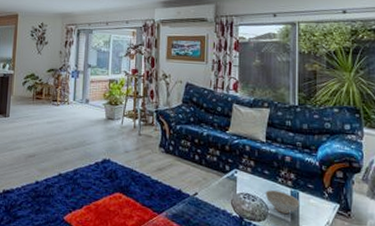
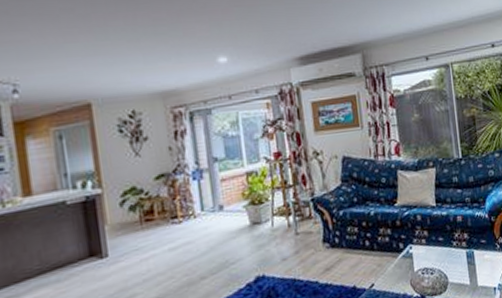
decorative bowl: present [265,190,300,214] -> none [442,255,476,279]

